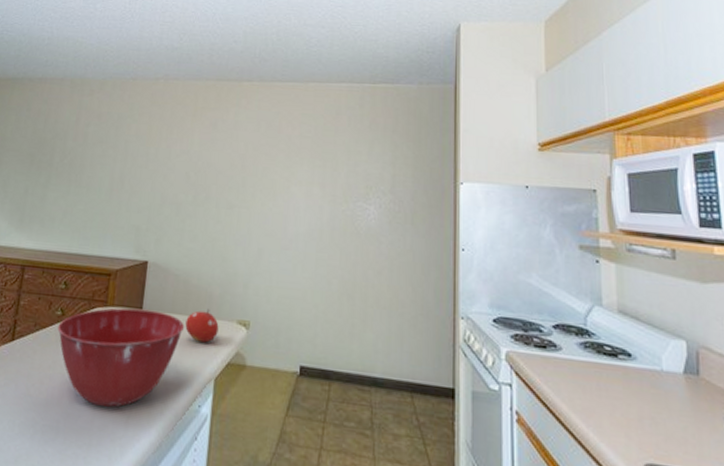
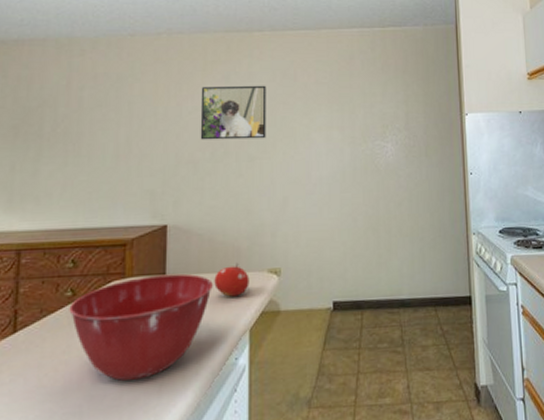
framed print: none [185,132,251,188] -> present [200,85,267,140]

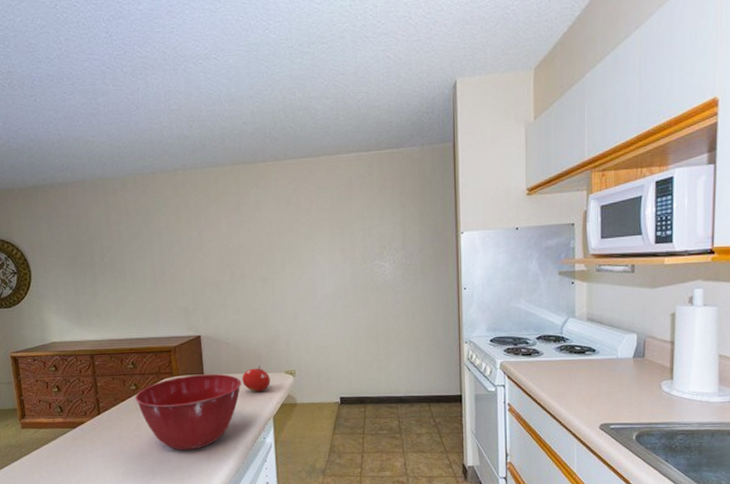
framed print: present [200,85,267,140] -> none [216,213,276,265]

